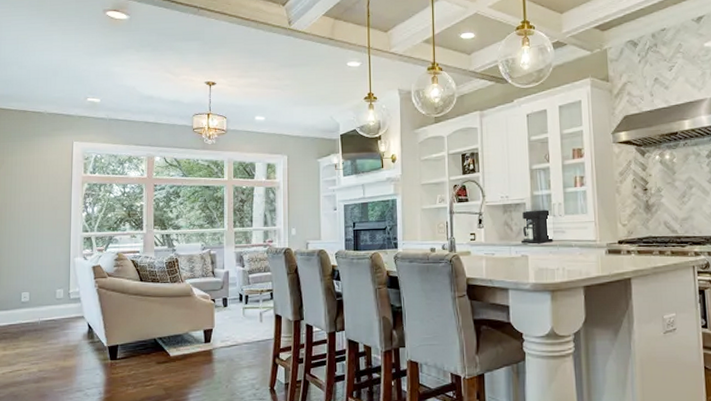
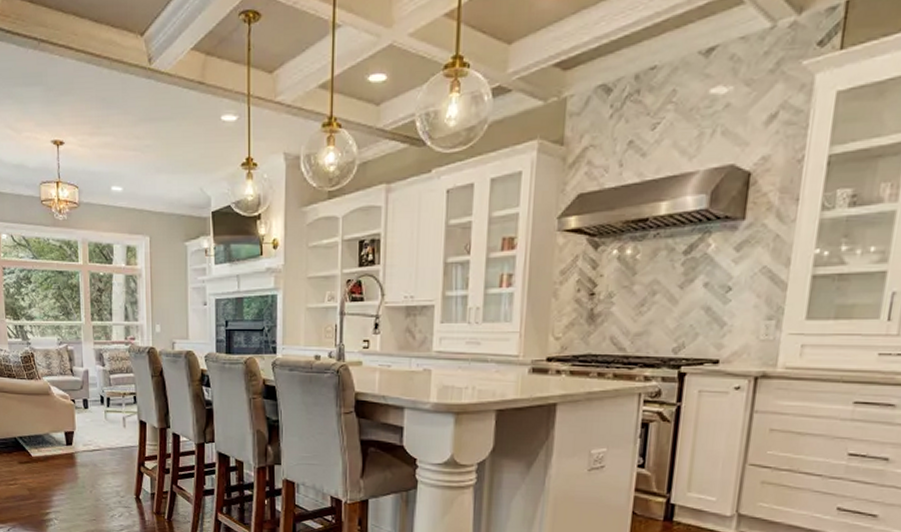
coffee maker: present [520,209,554,244] -> none [423,315,465,357]

